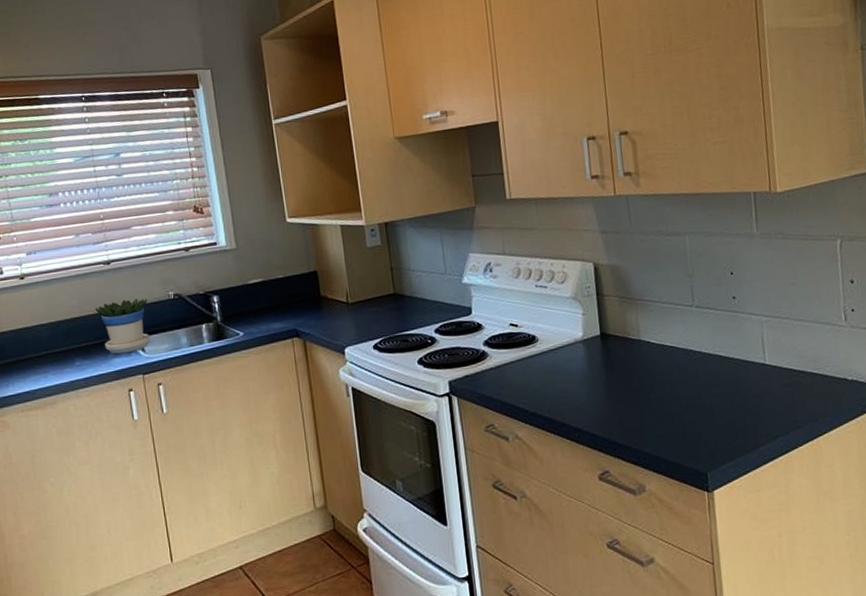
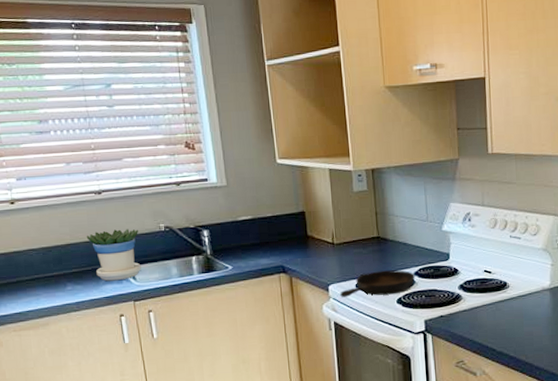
frying pan: none [357,328,436,361] -> present [340,270,415,298]

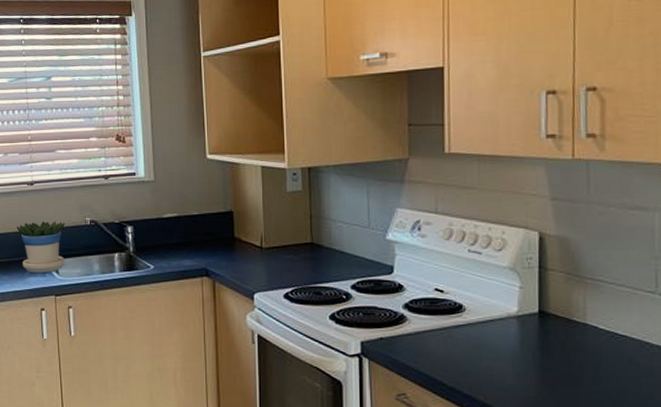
frying pan: present [340,270,415,298] -> none [266,281,352,309]

